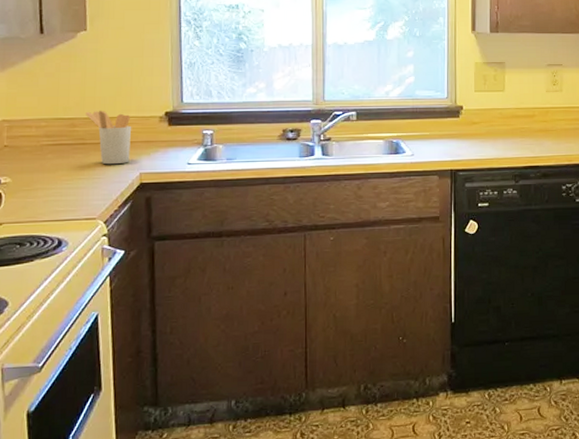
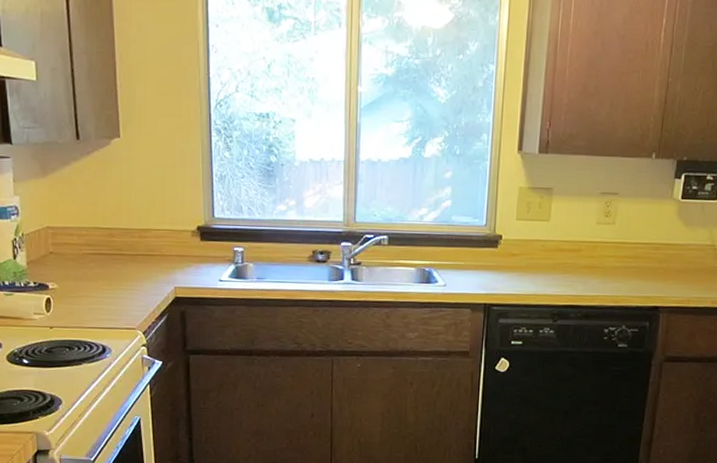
utensil holder: present [86,110,132,165] -> none [123,221,166,277]

